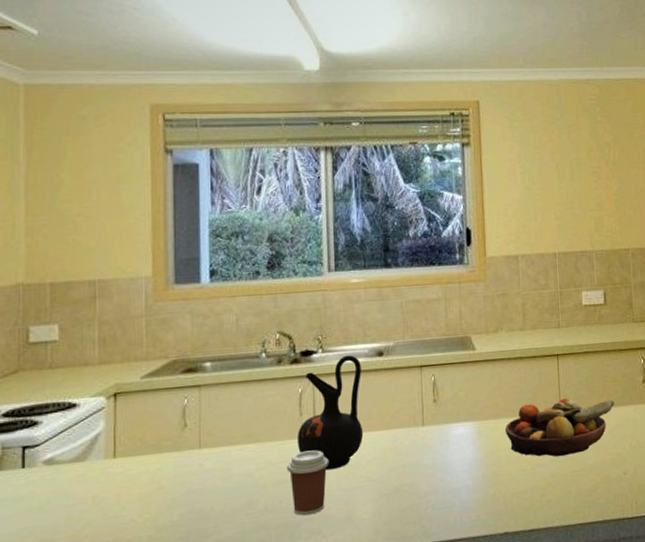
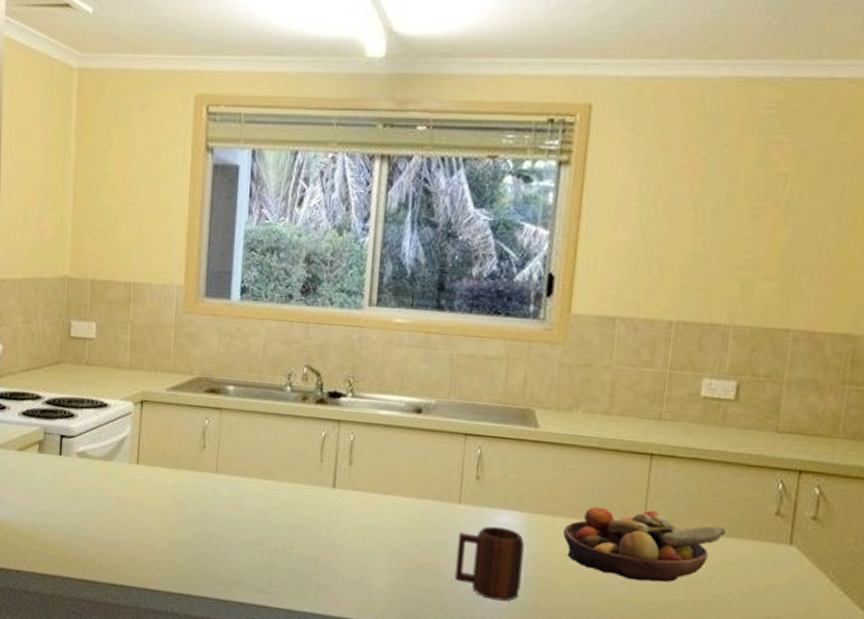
coffee cup: present [286,450,329,516] -> none [300,500,347,569]
ceramic jug: present [297,355,364,471] -> none [314,405,395,528]
mug: none [425,437,480,503] -> present [454,526,524,602]

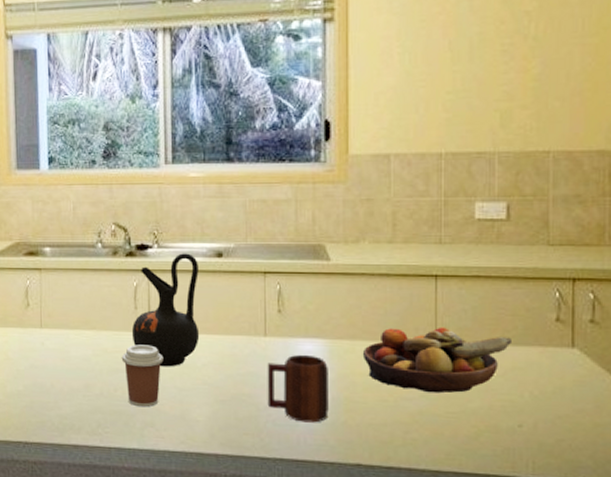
coffee cup: none [300,500,347,569] -> present [121,344,164,407]
ceramic jug: none [314,405,395,528] -> present [131,253,200,367]

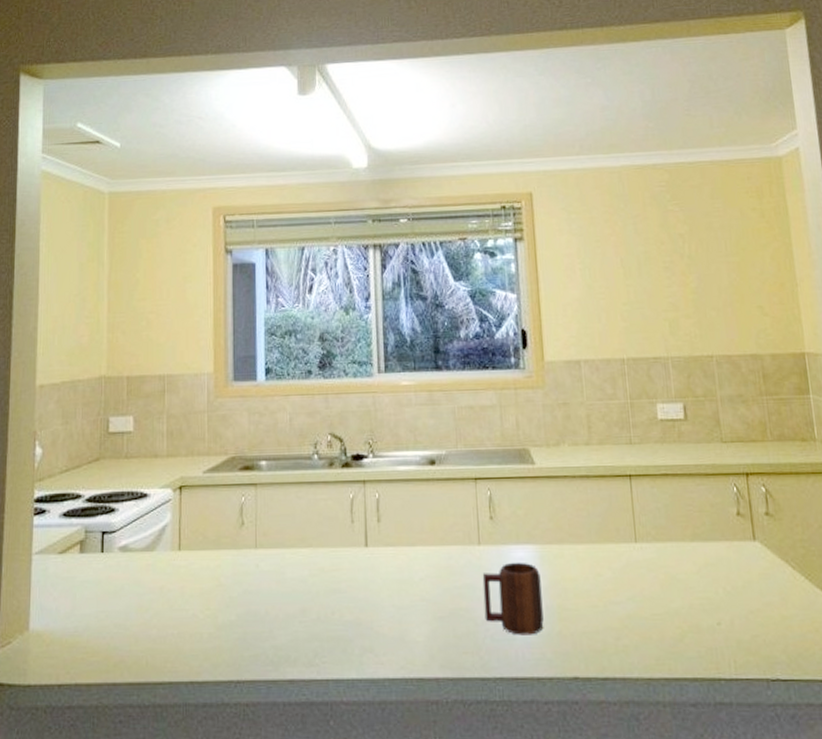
coffee cup: present [121,344,164,407] -> none [338,561,381,631]
ceramic jug: present [131,253,200,367] -> none [348,462,416,584]
fruit bowl: present [362,327,511,393] -> none [570,526,702,595]

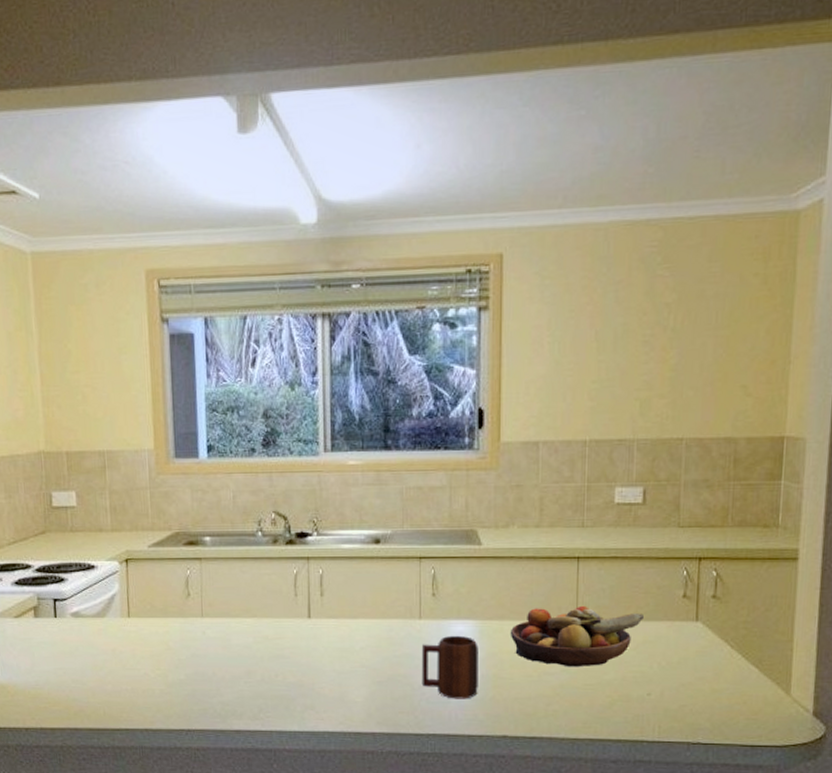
fruit bowl: none [570,526,702,595] -> present [510,605,644,667]

